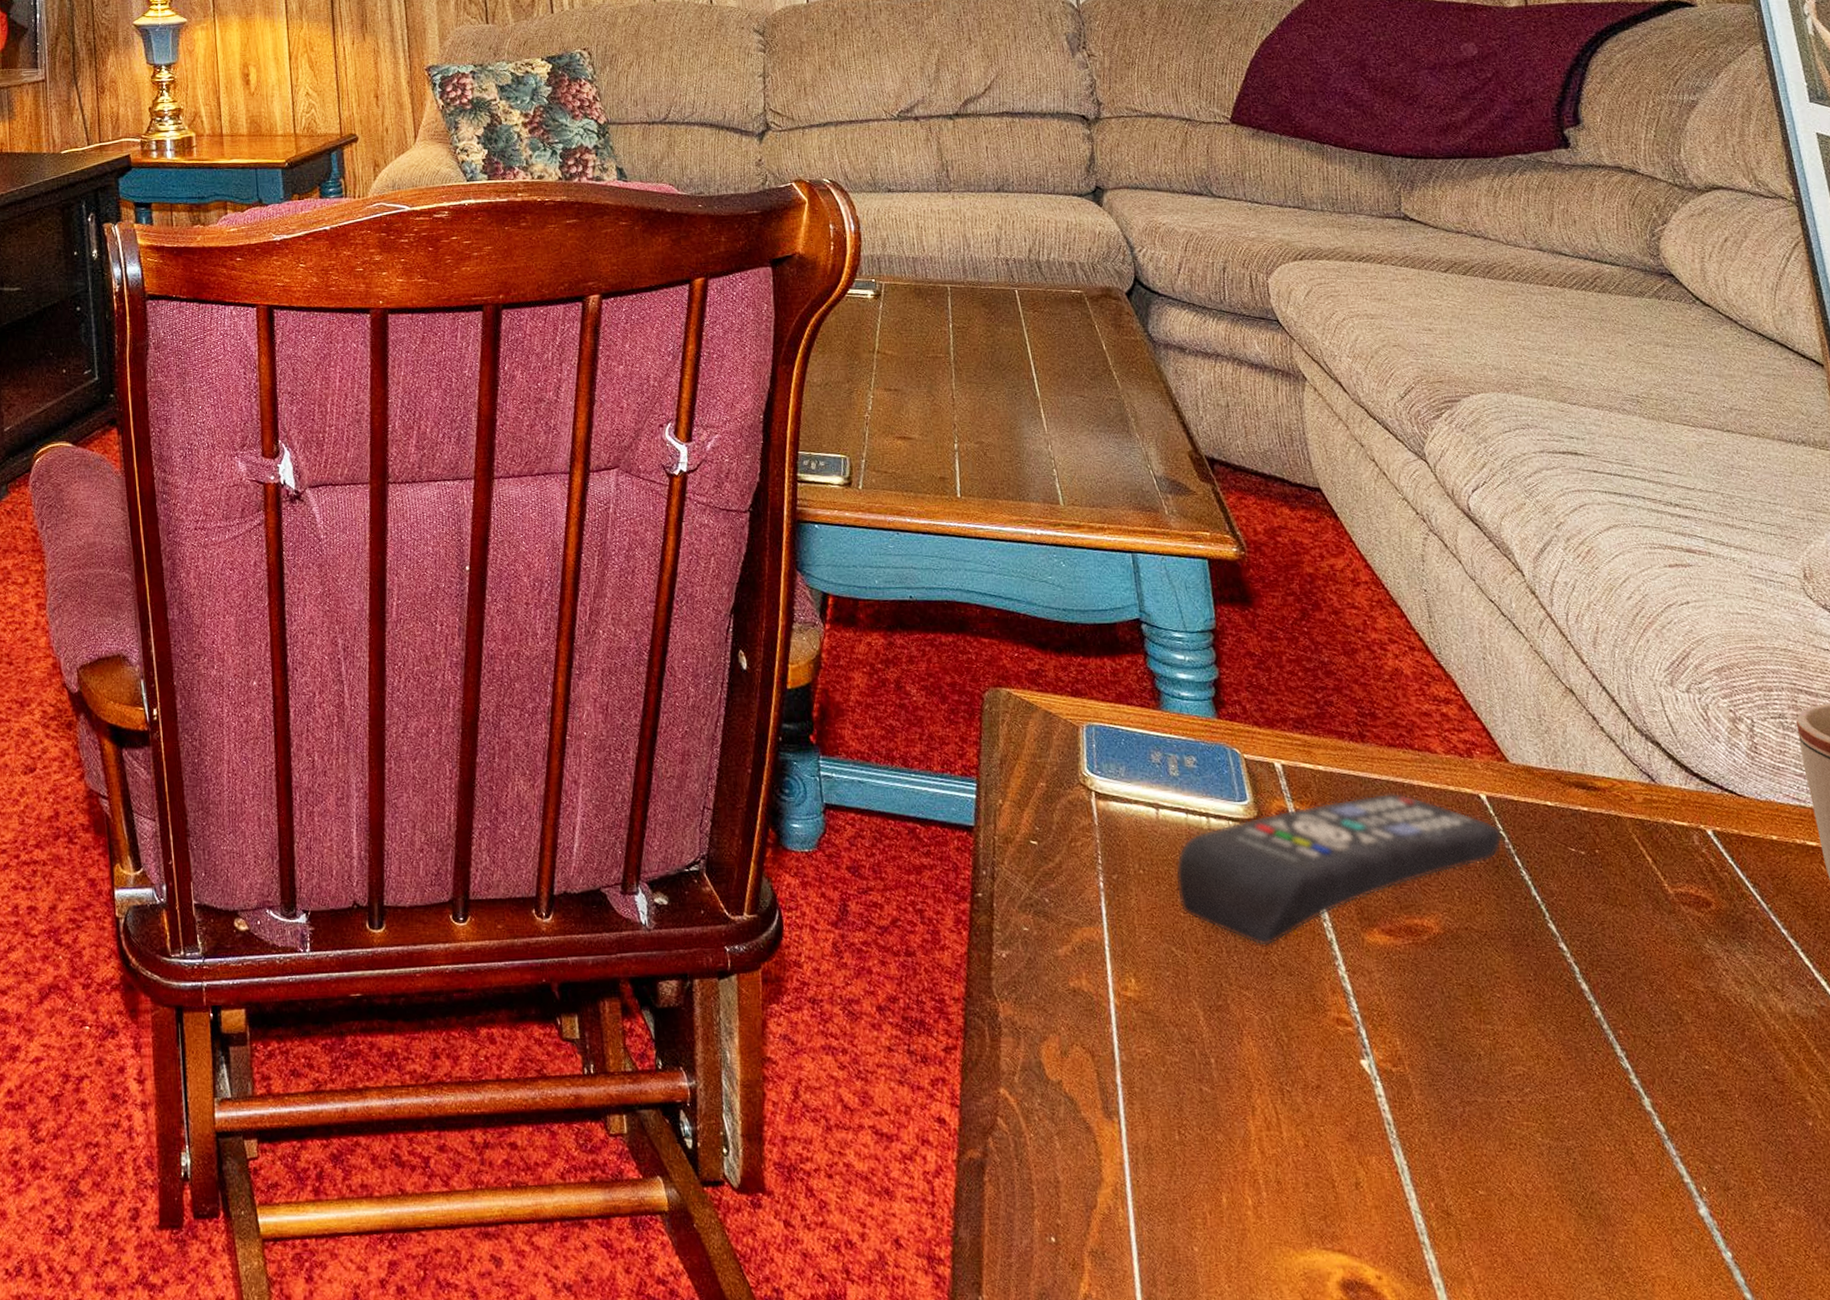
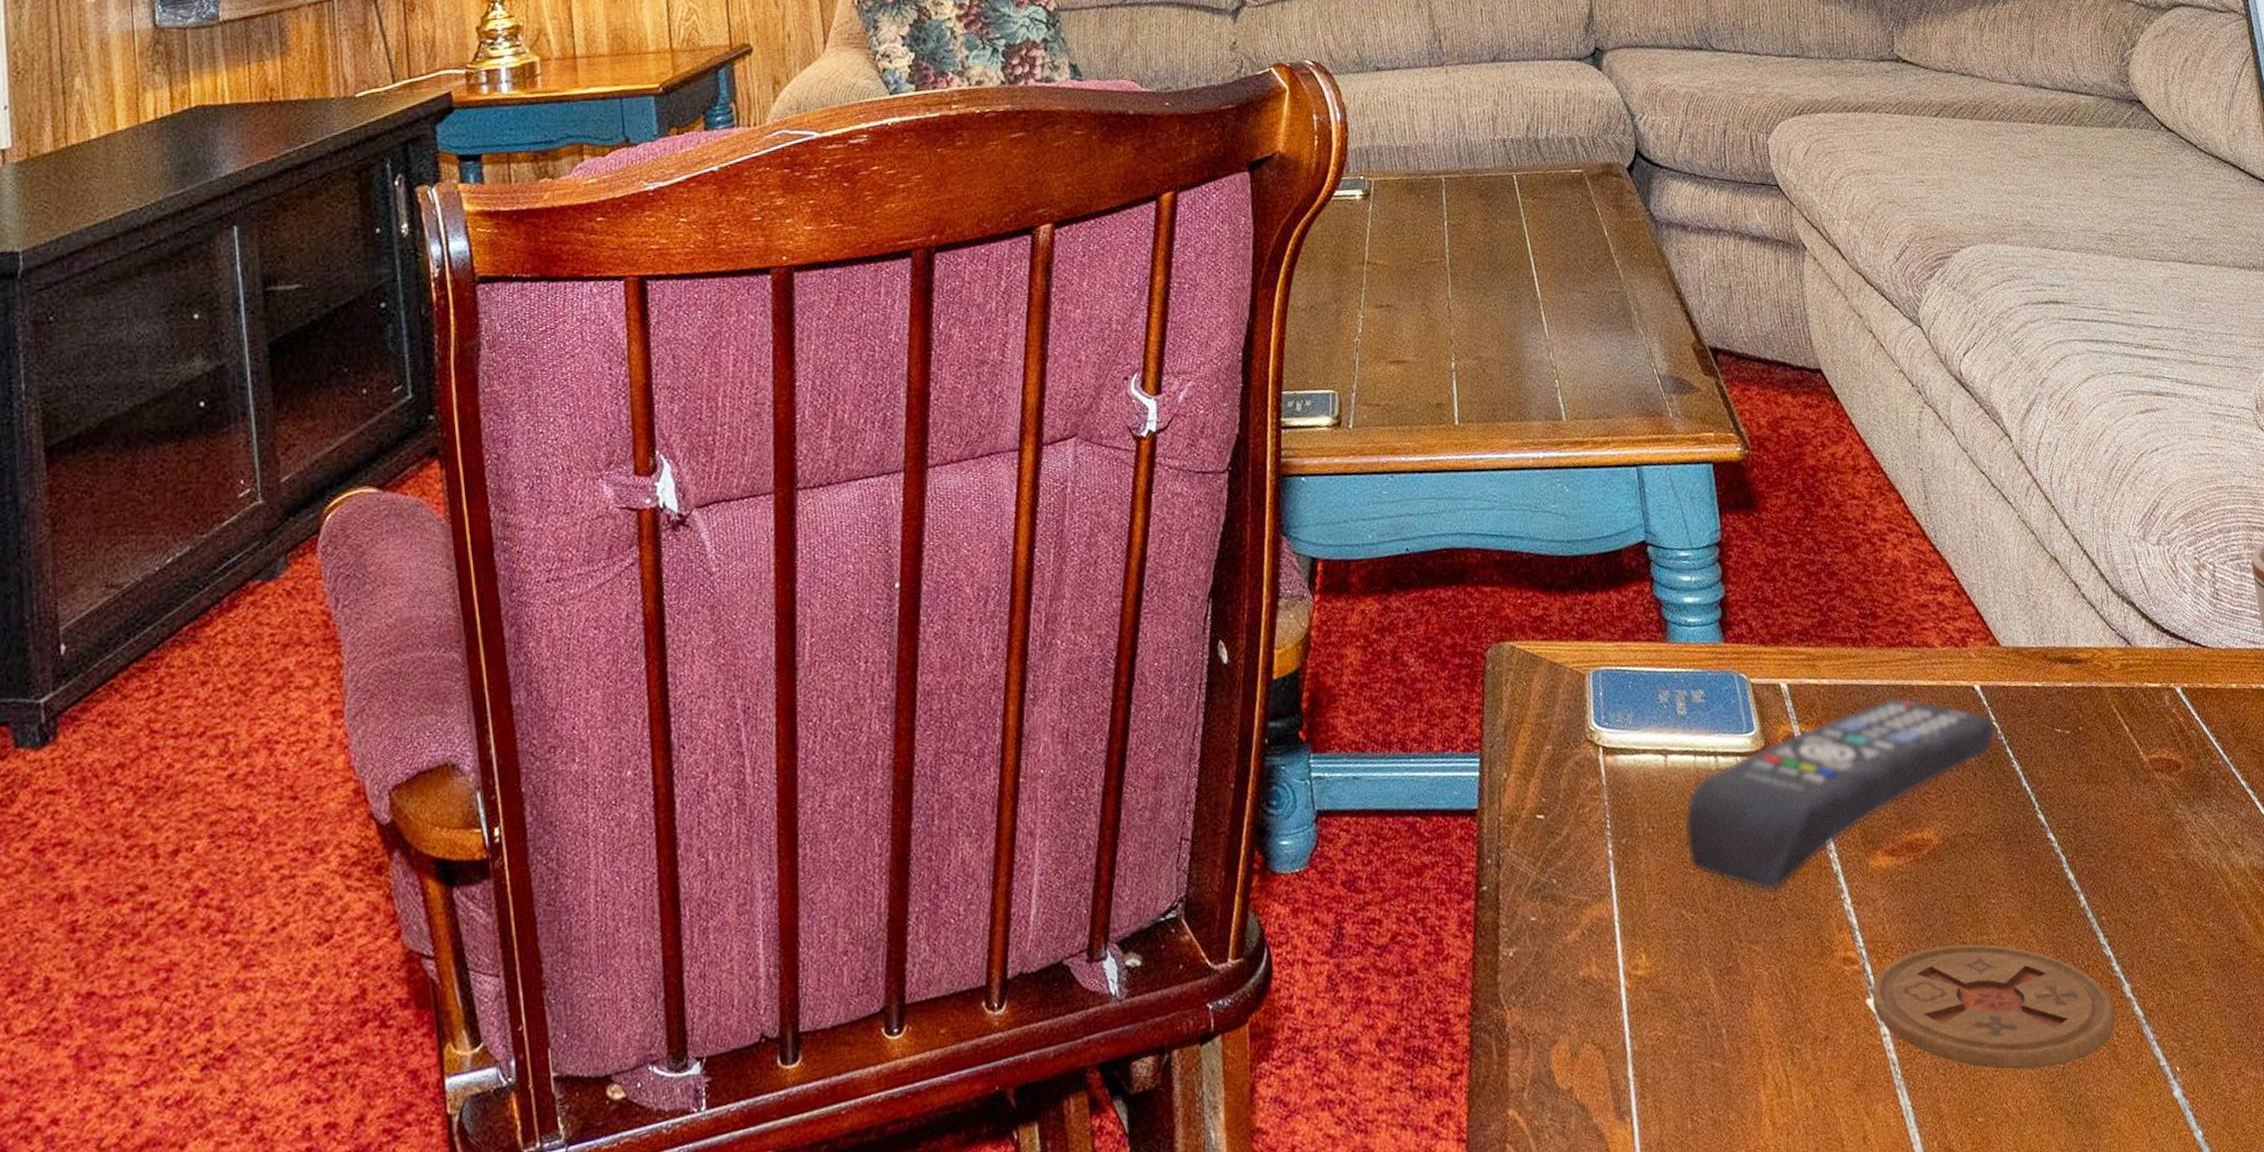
coaster: none [1366,1025,1634,1160] -> present [1872,943,2116,1070]

